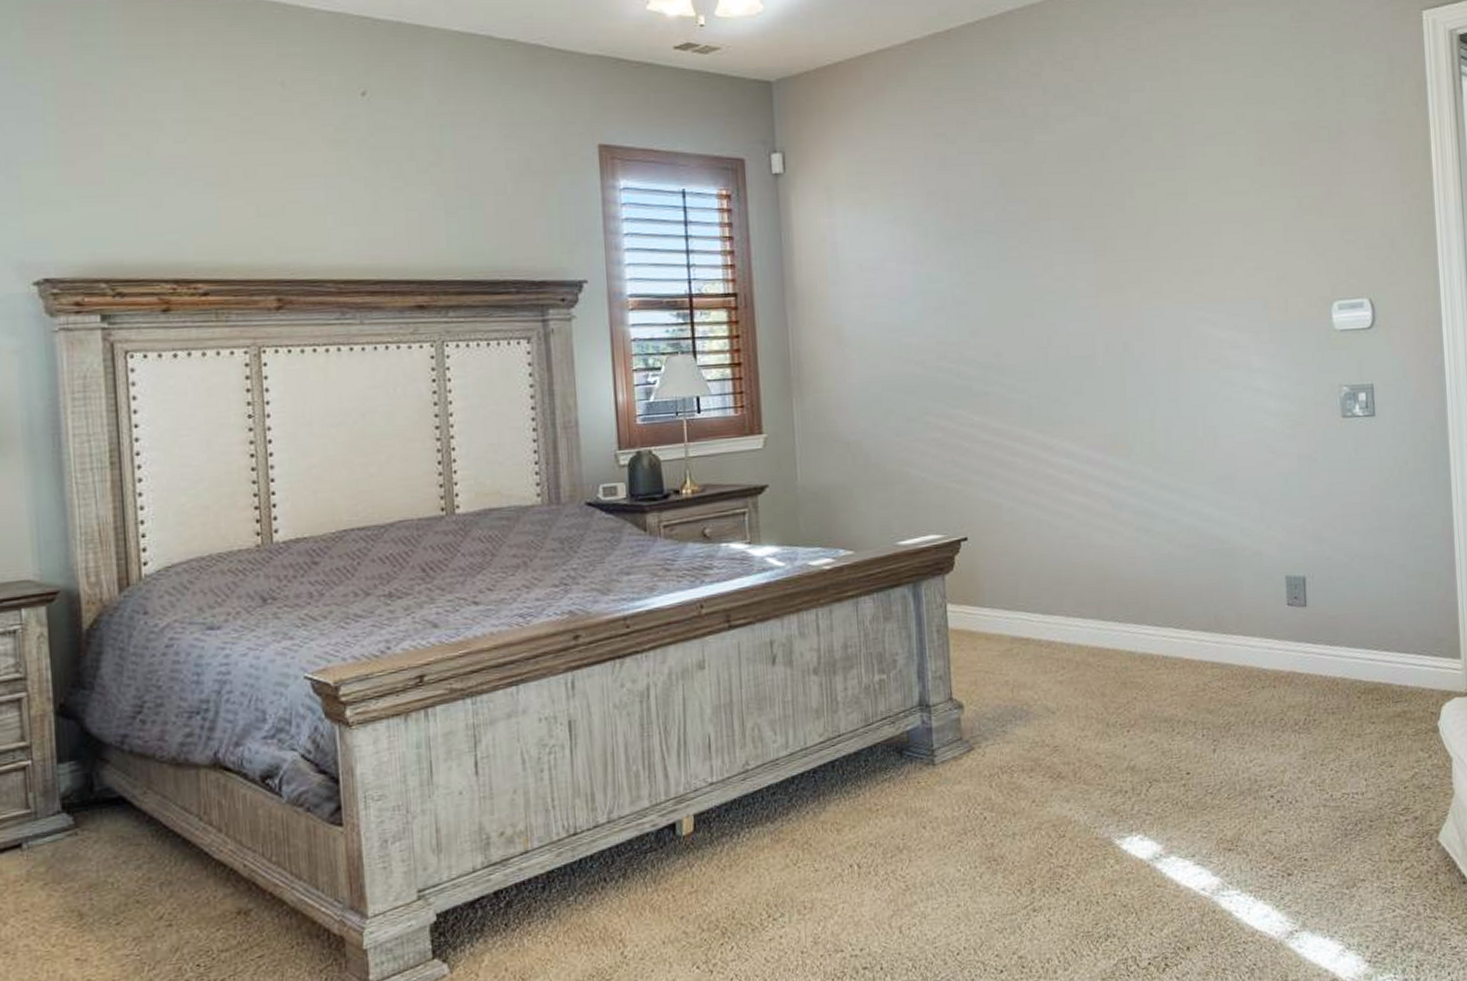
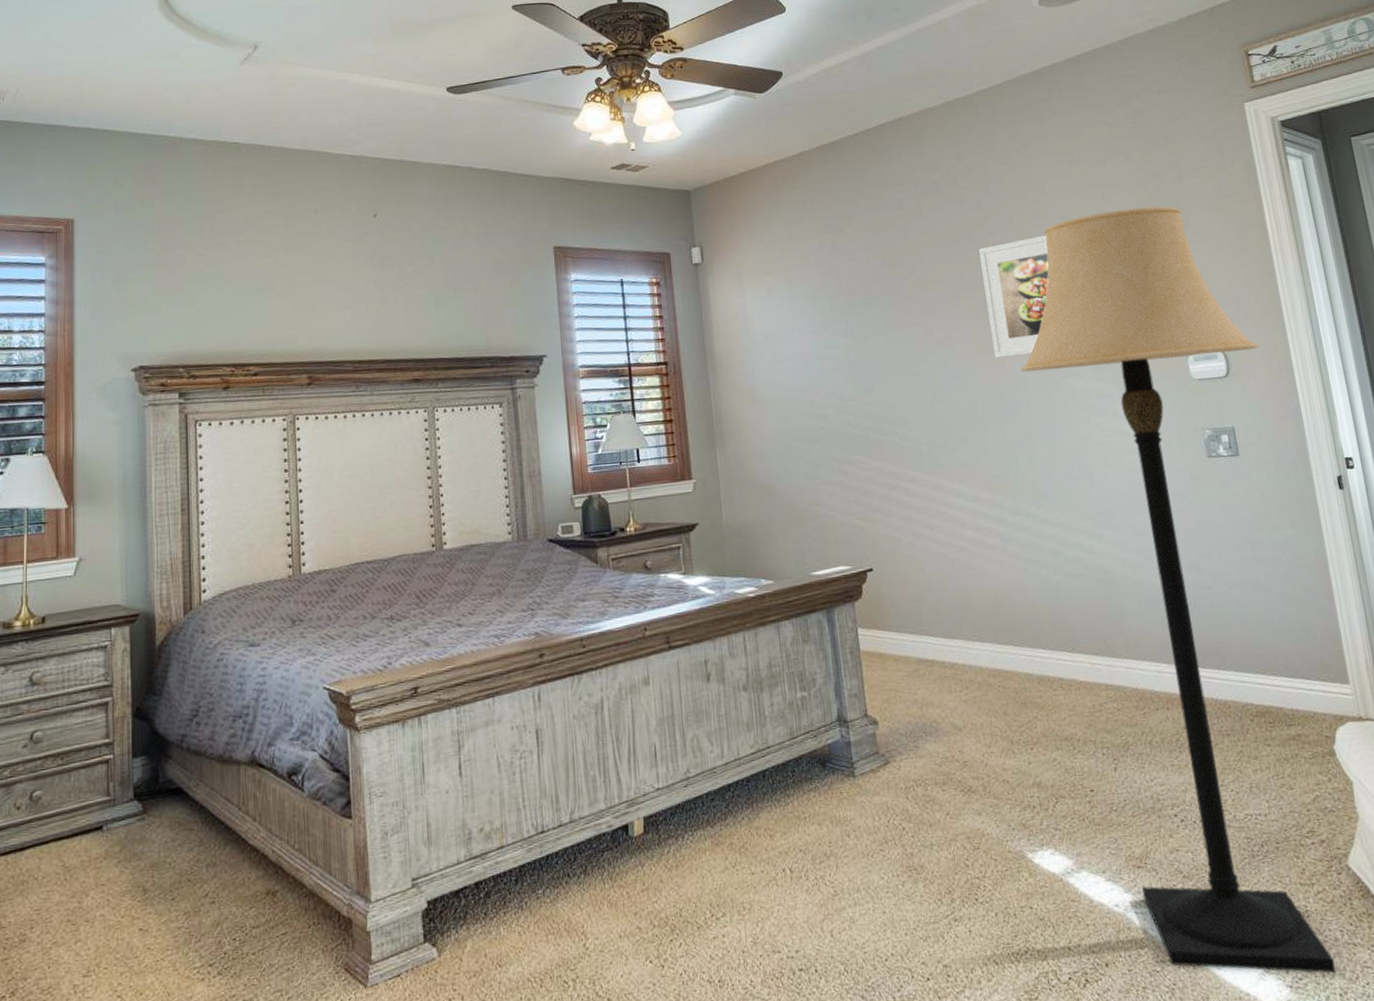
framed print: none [1112,157,1190,299] -> present [979,235,1049,358]
lamp: none [1148,128,1414,947] -> present [1020,206,1336,974]

